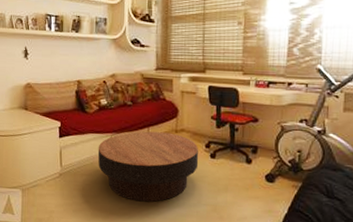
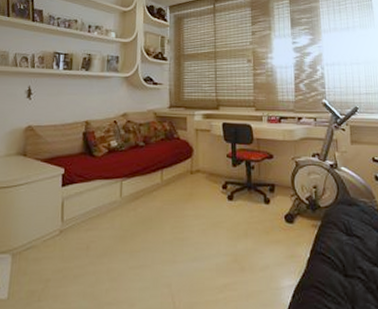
coffee table: present [97,131,199,202] -> none [105,174,216,258]

